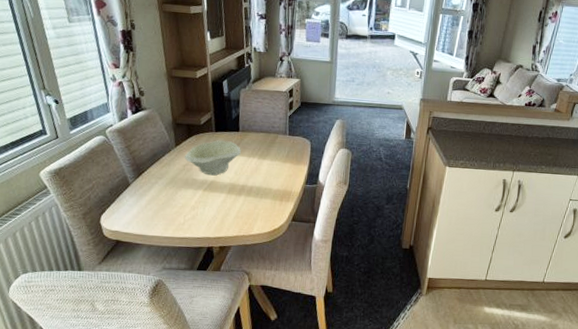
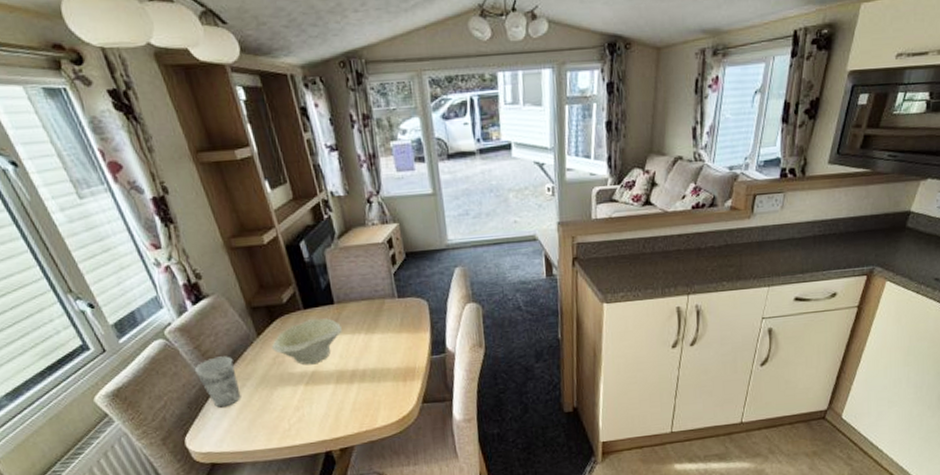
cup: none [121,157,153,197] -> present [194,356,241,408]

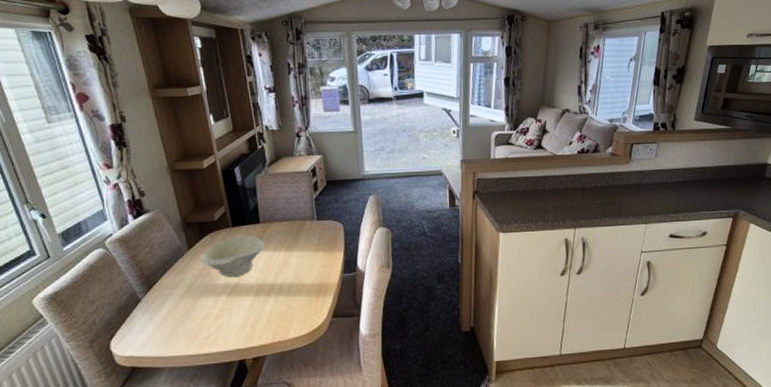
cup: present [194,356,241,408] -> none [127,266,167,314]

